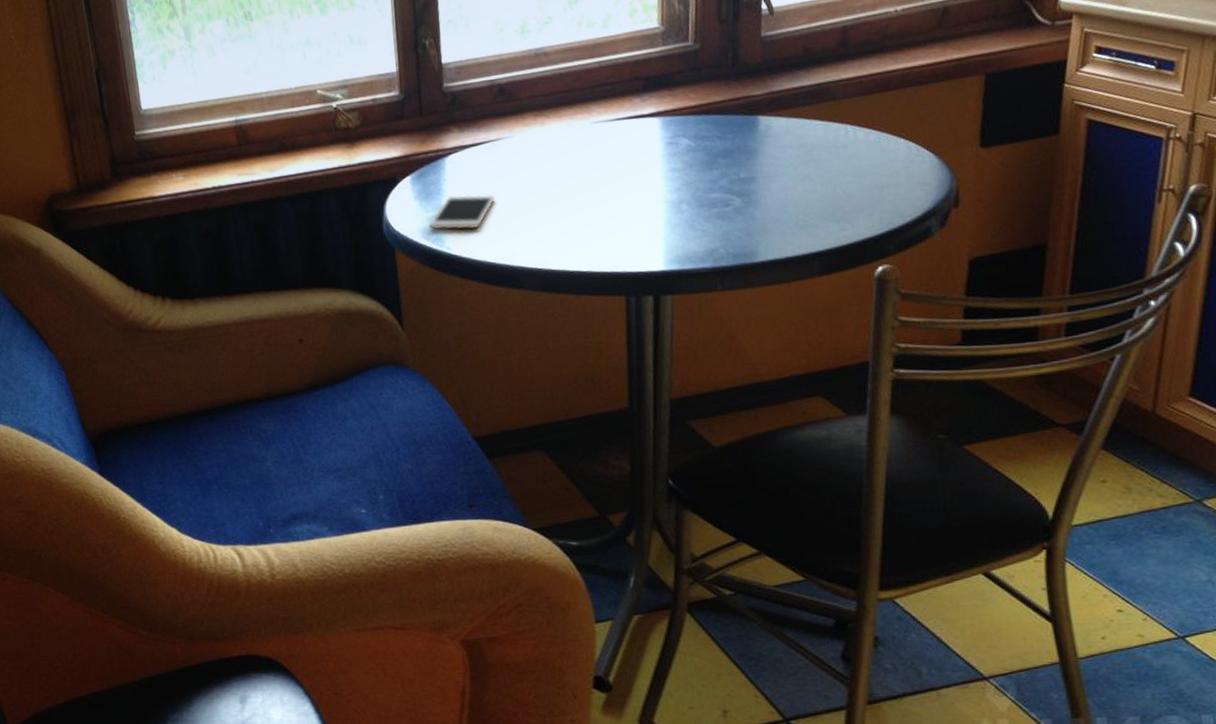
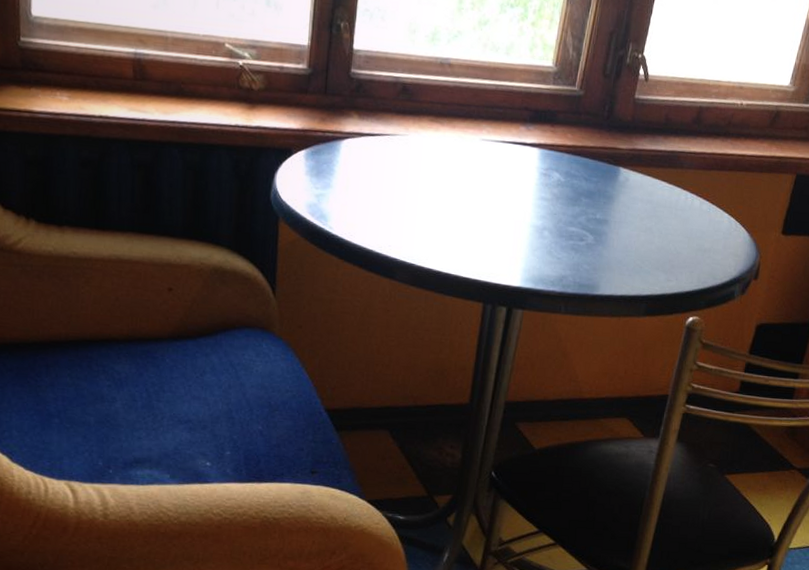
cell phone: present [429,194,496,230] -> none [316,178,382,214]

